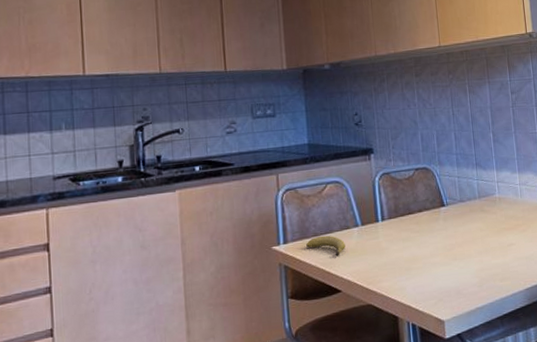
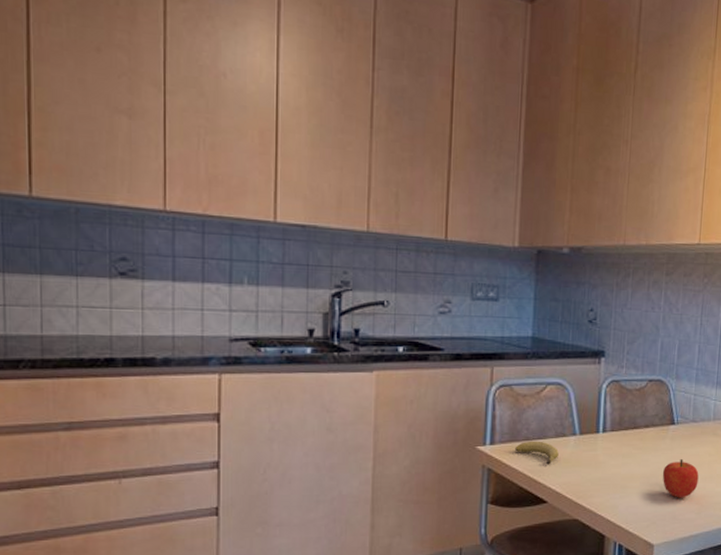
fruit: none [441,237,475,274] -> present [662,459,699,498]

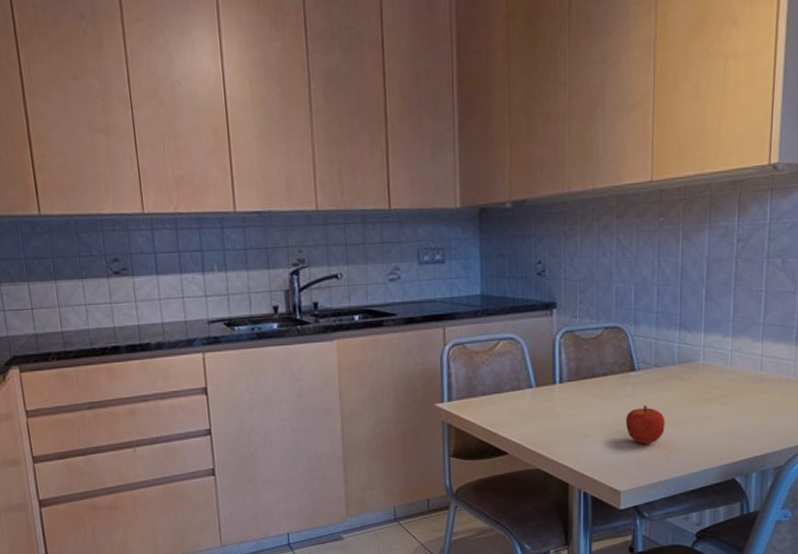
fruit: present [515,441,559,465] -> none [472,395,516,418]

